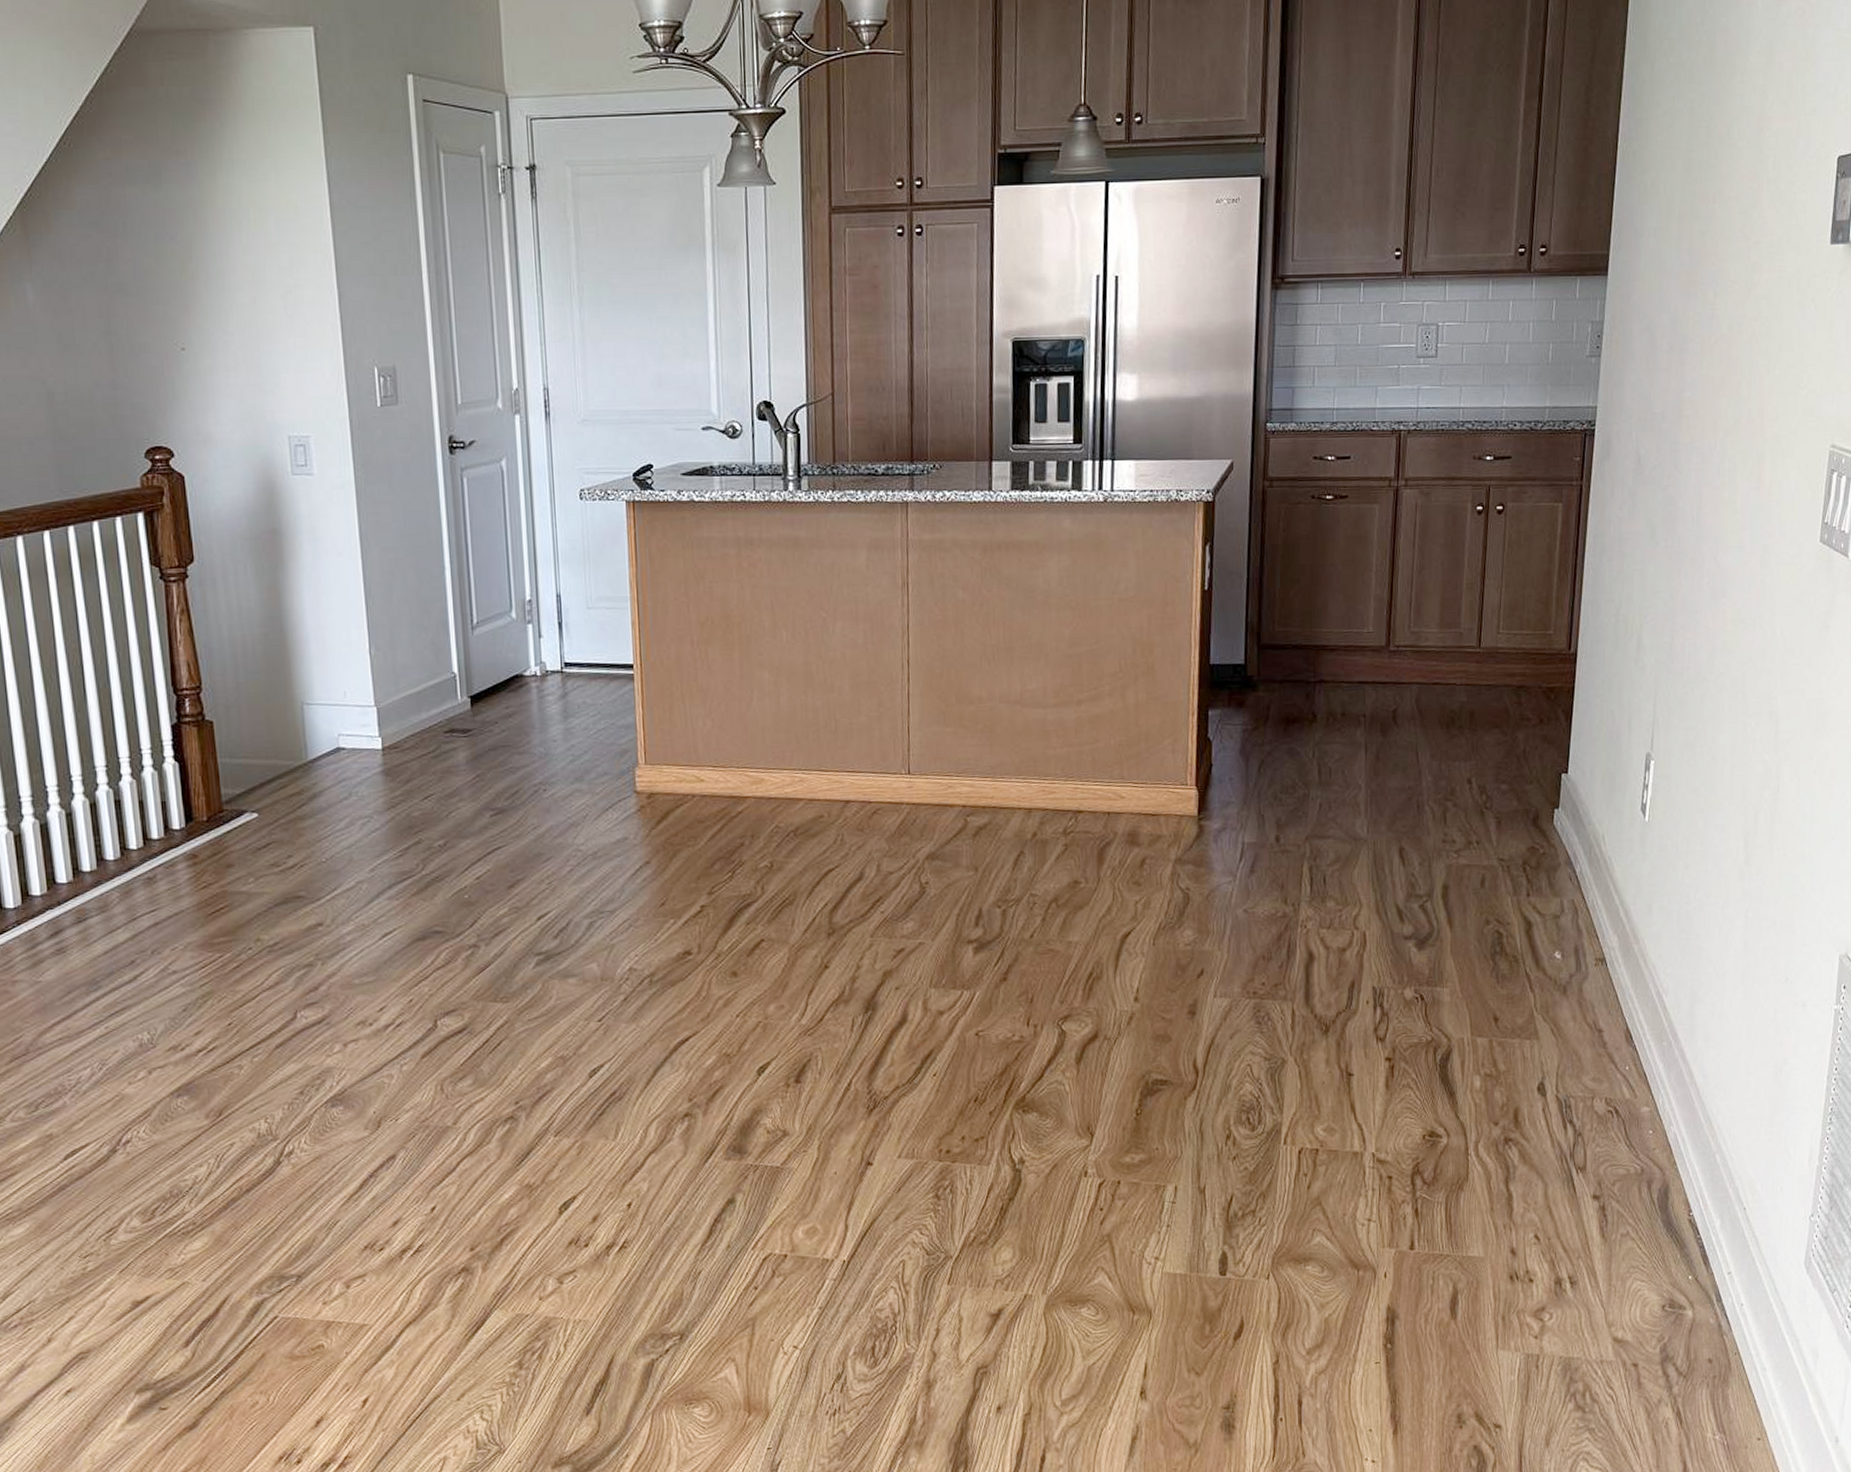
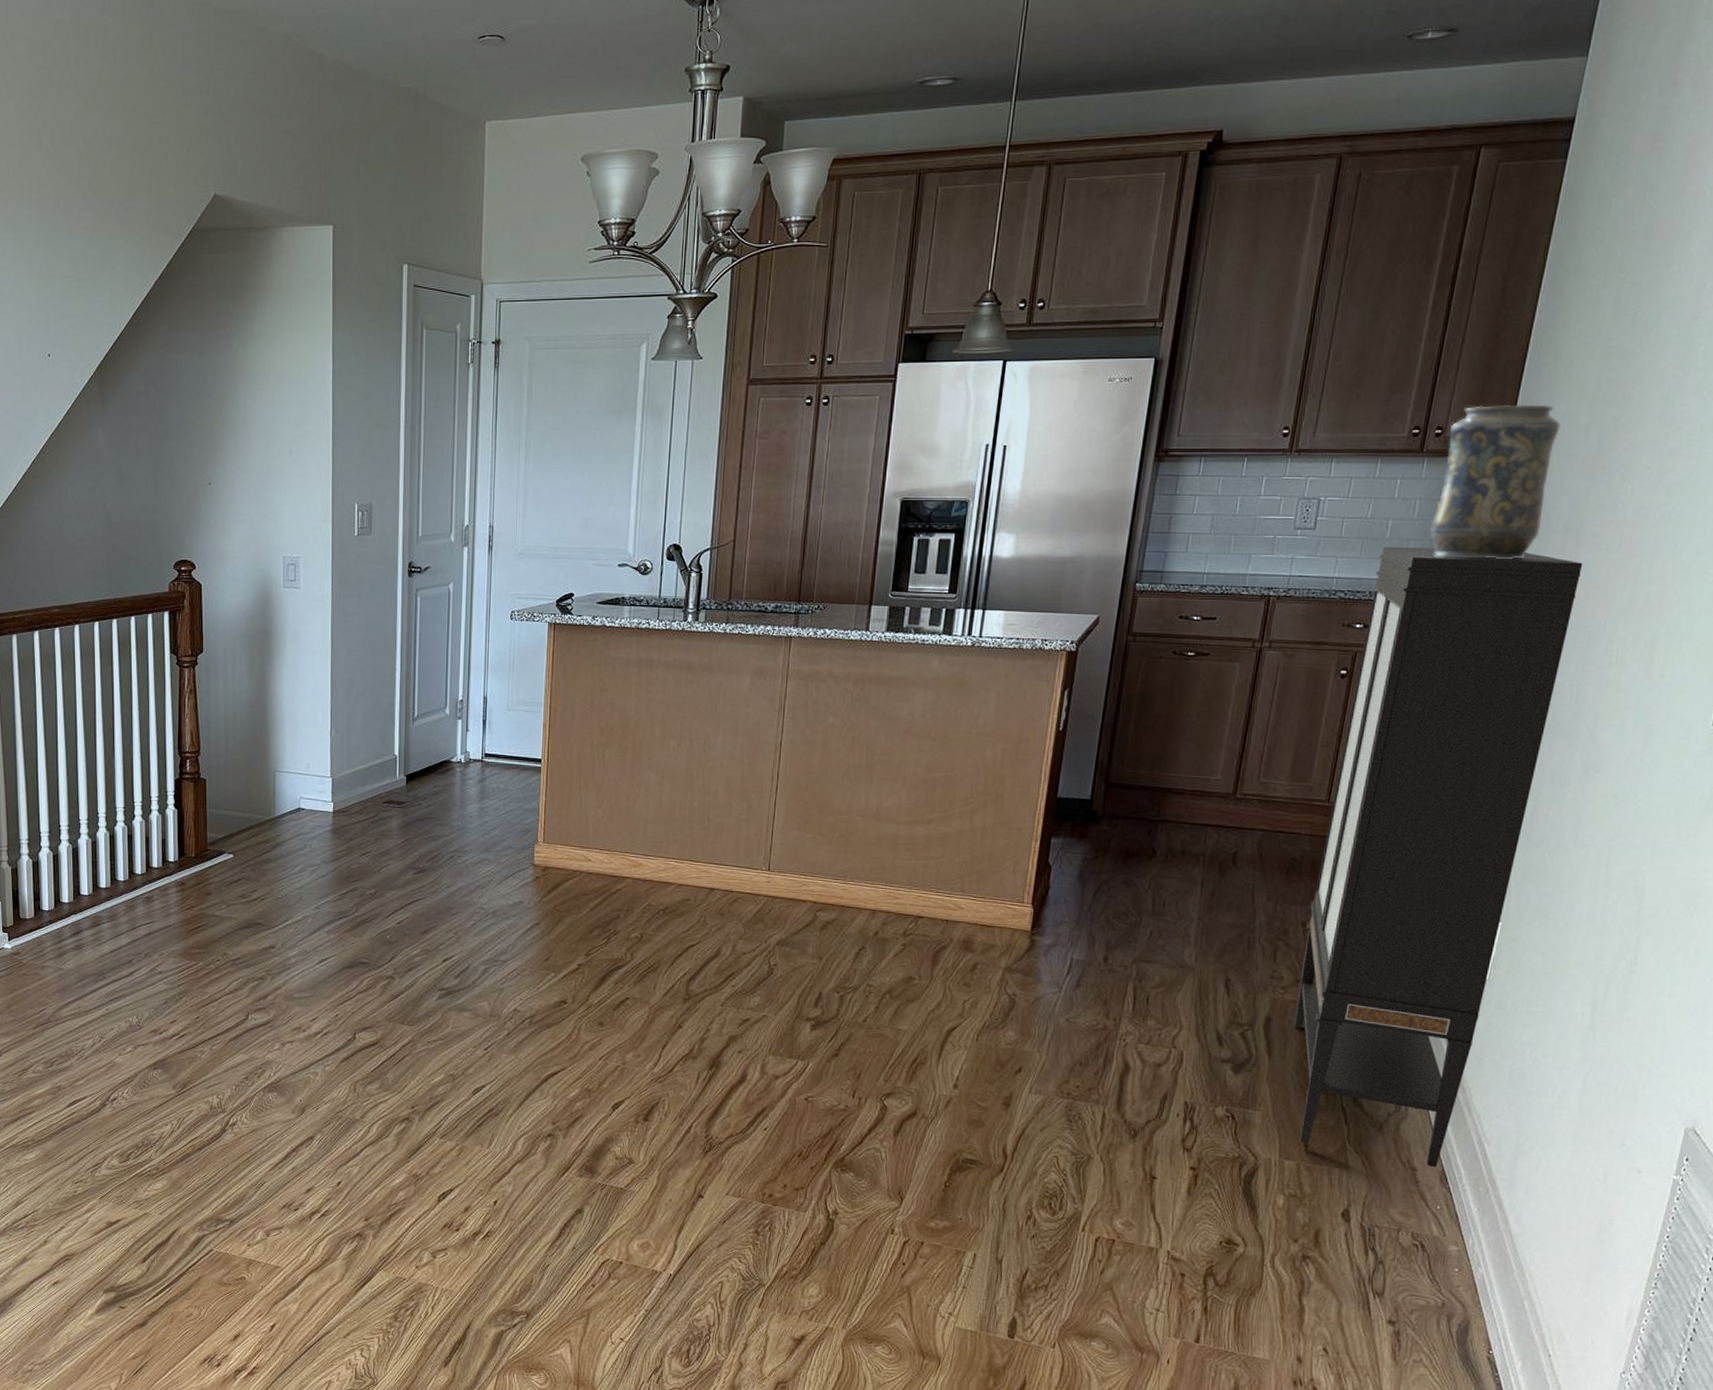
storage cabinet: none [1470,372,1689,1027] -> present [1293,546,1583,1168]
decorative vase: none [1545,219,1654,382] -> present [1429,404,1561,559]

